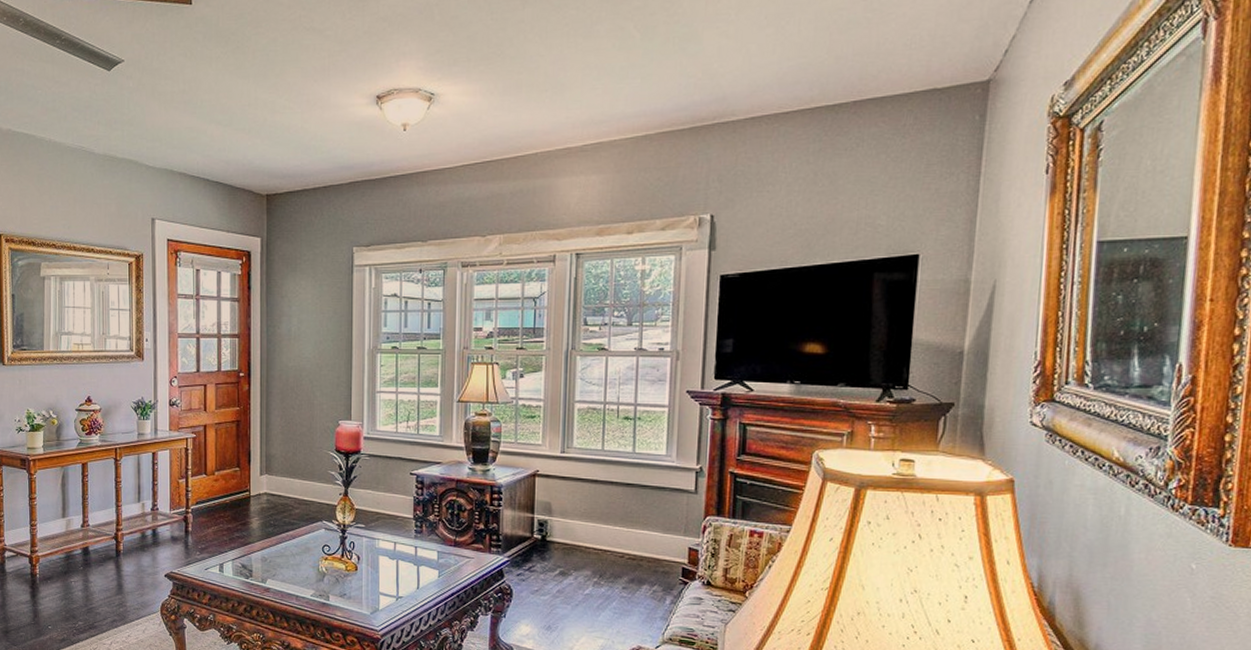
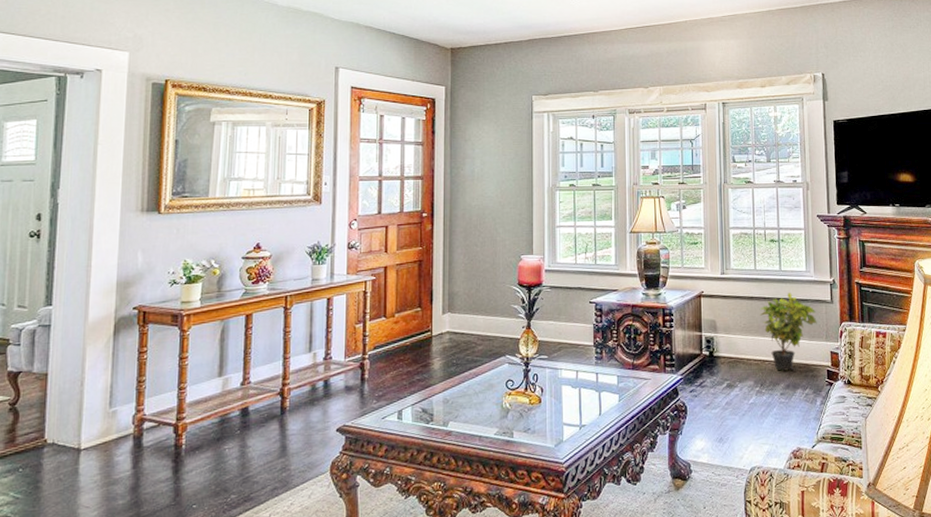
potted plant: none [604,478,675,564] -> present [759,293,817,371]

